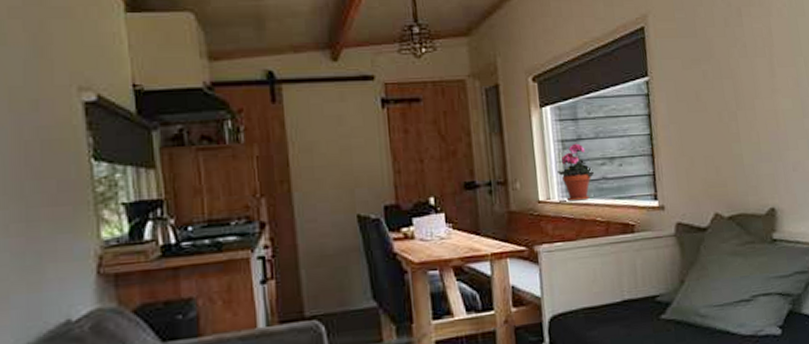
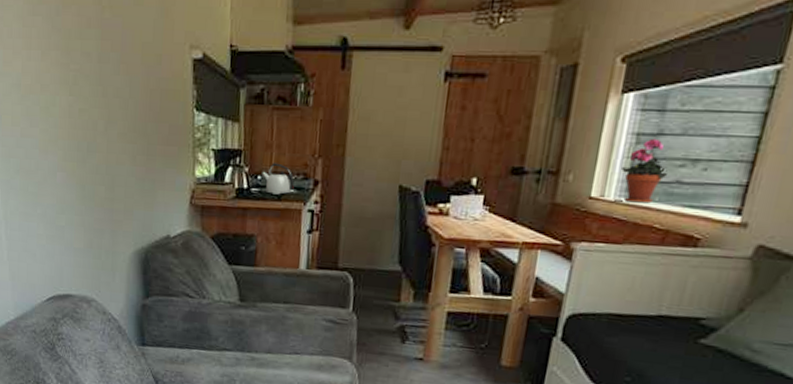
kettle: none [193,209,236,246] -> present [262,163,295,195]

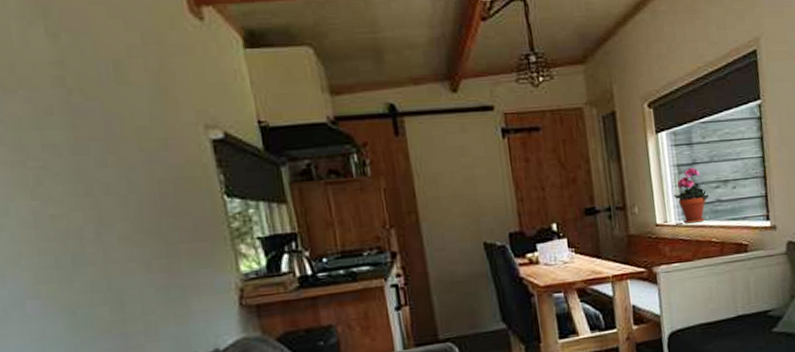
kettle: present [262,163,295,195] -> none [327,241,369,276]

